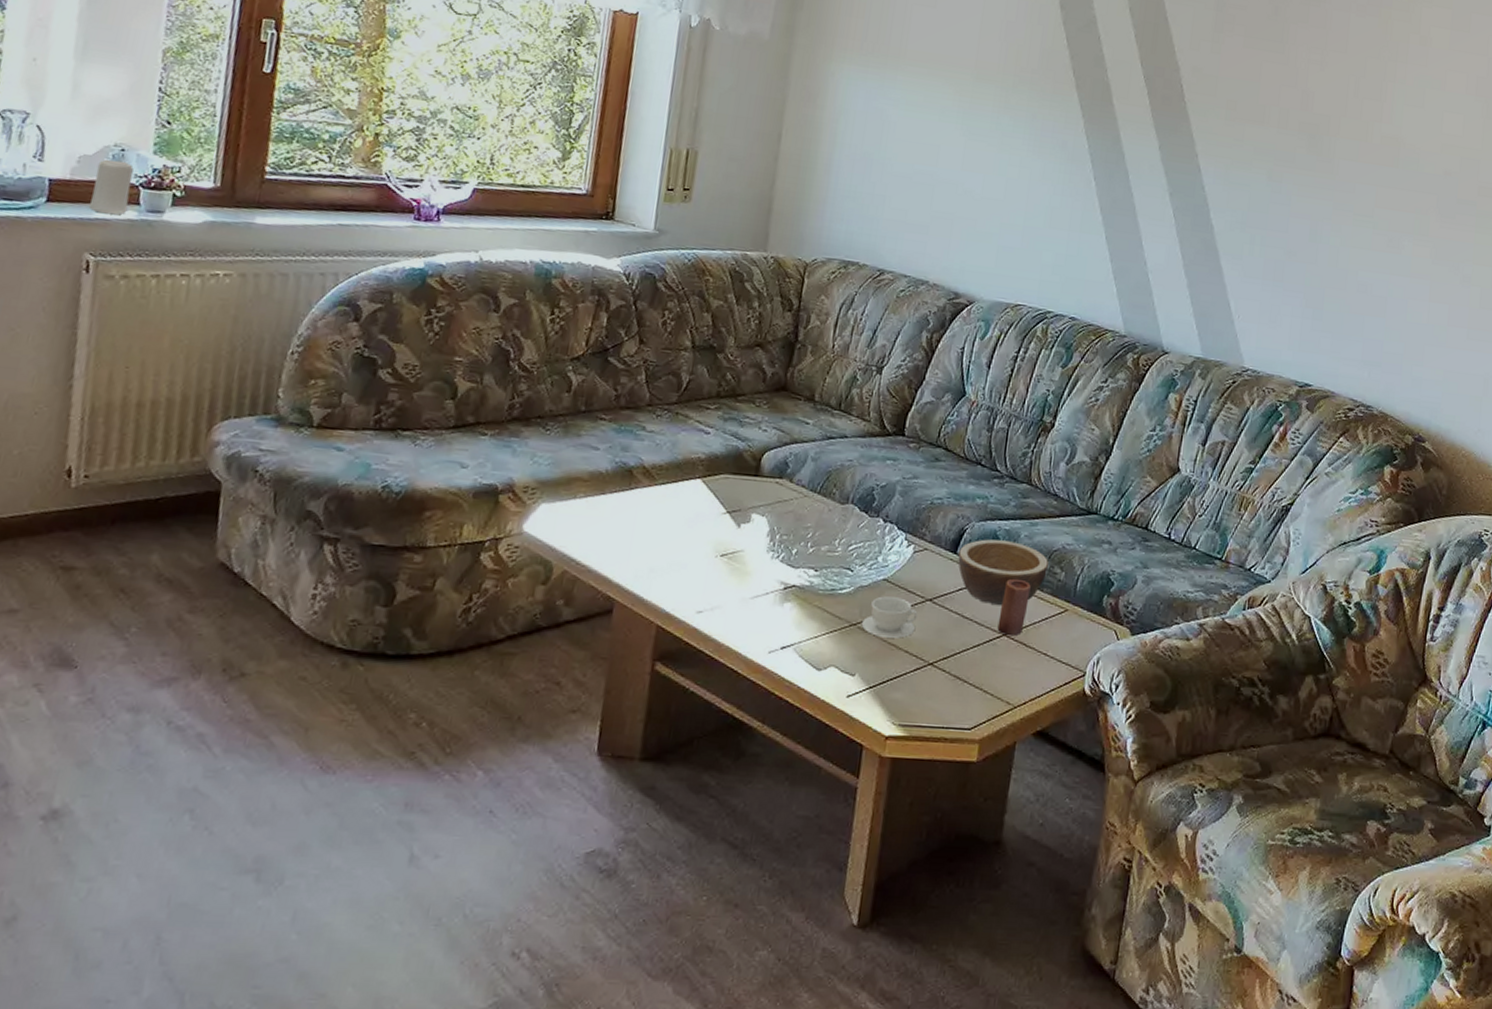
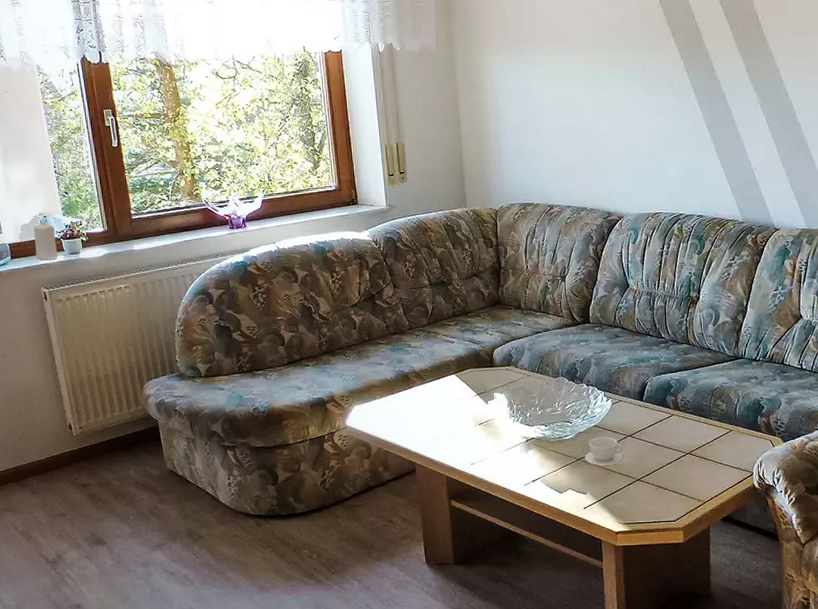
bowl: present [958,539,1049,606] -> none [645,387,712,434]
candle: present [997,578,1031,636] -> none [682,413,702,453]

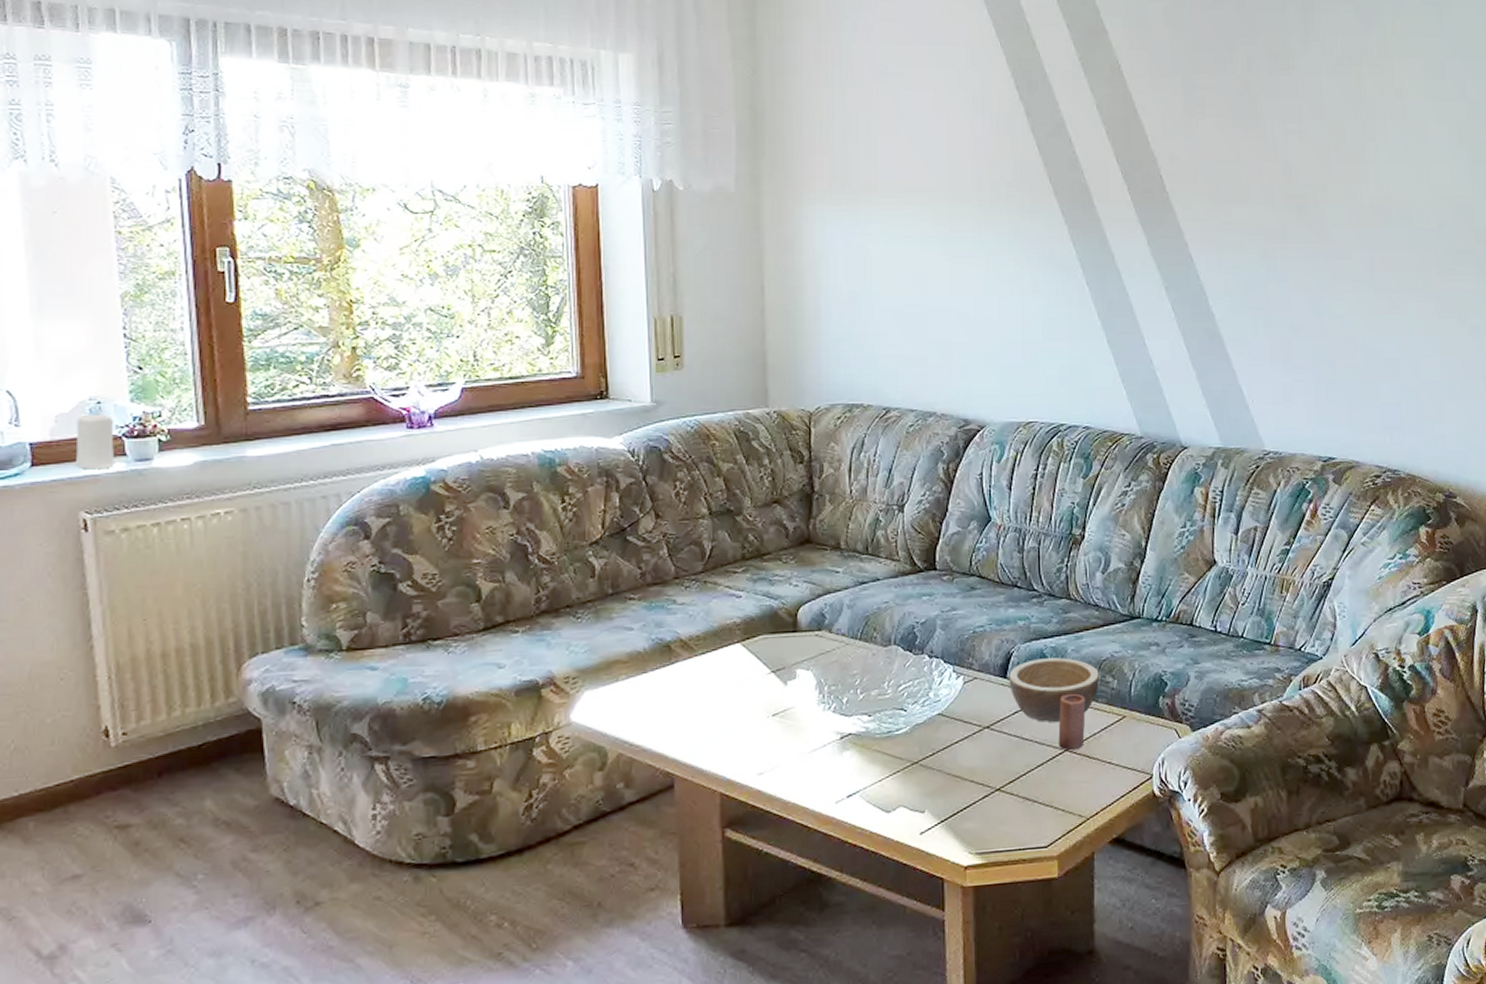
teacup: present [584,437,623,466] -> none [923,729,978,771]
bowl: none [645,387,712,434] -> present [1009,657,1099,723]
candle: none [682,413,702,453] -> present [1058,693,1086,750]

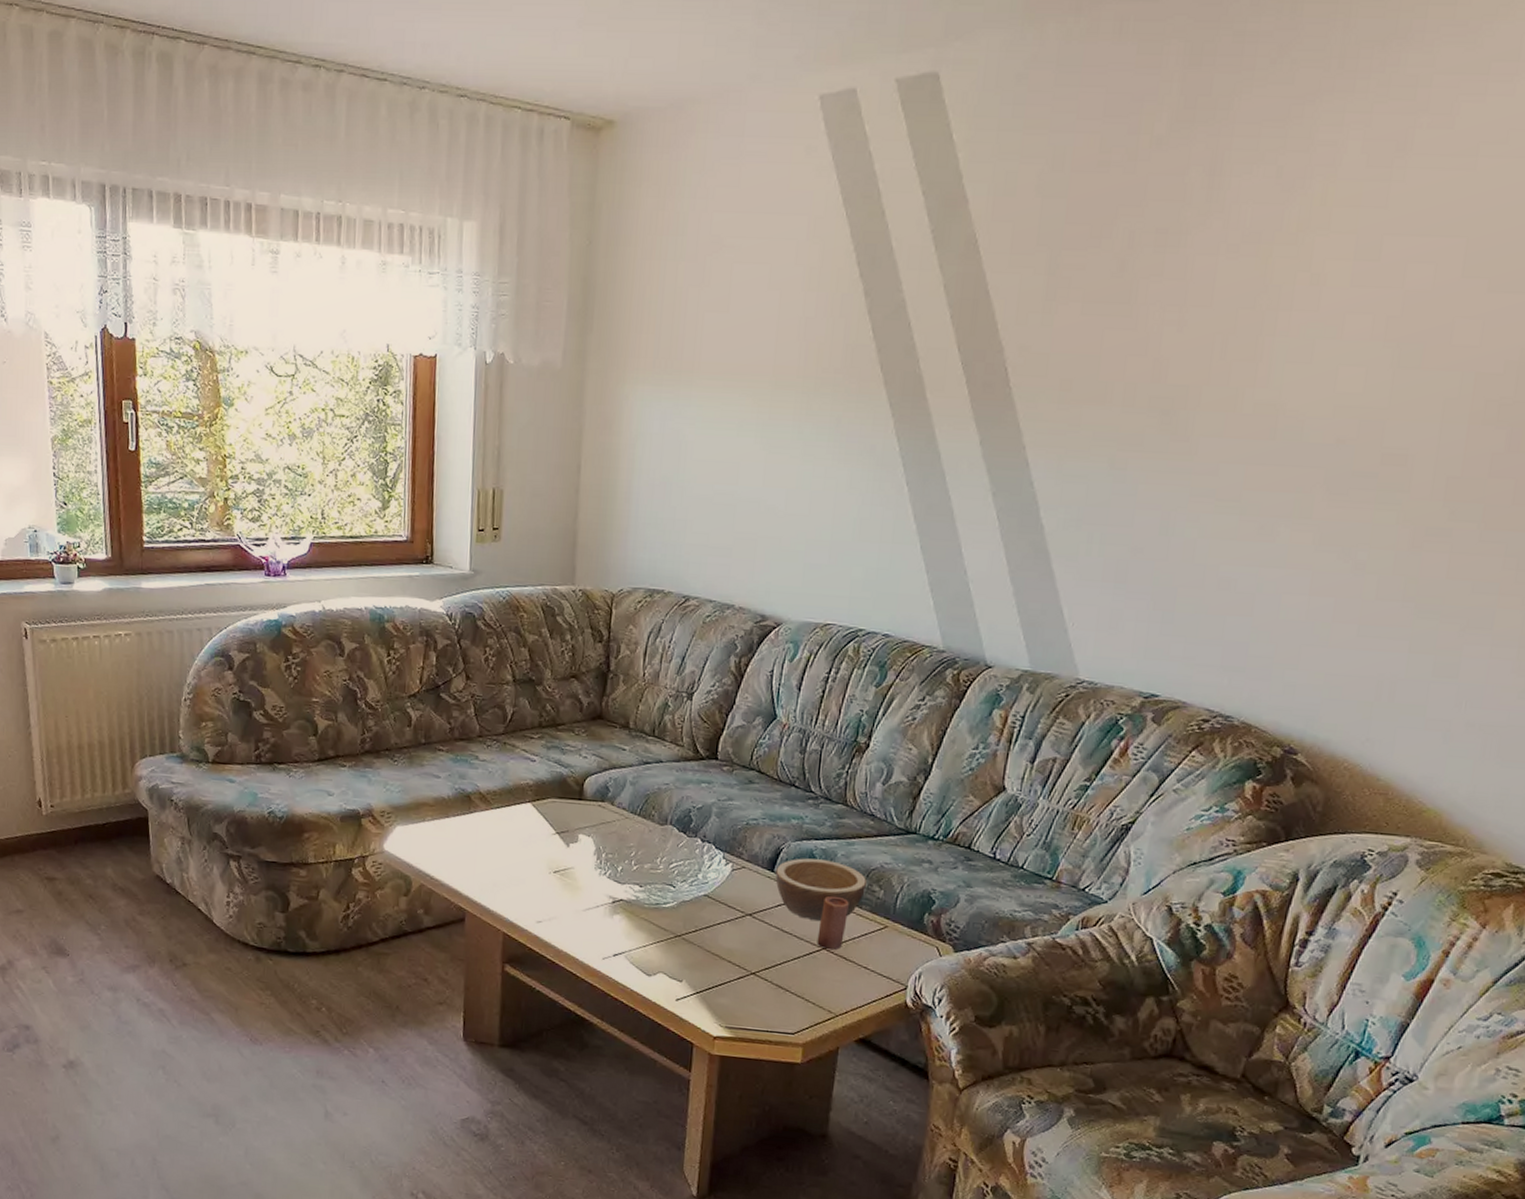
candle: present [74,414,115,470] -> none [18,540,47,588]

